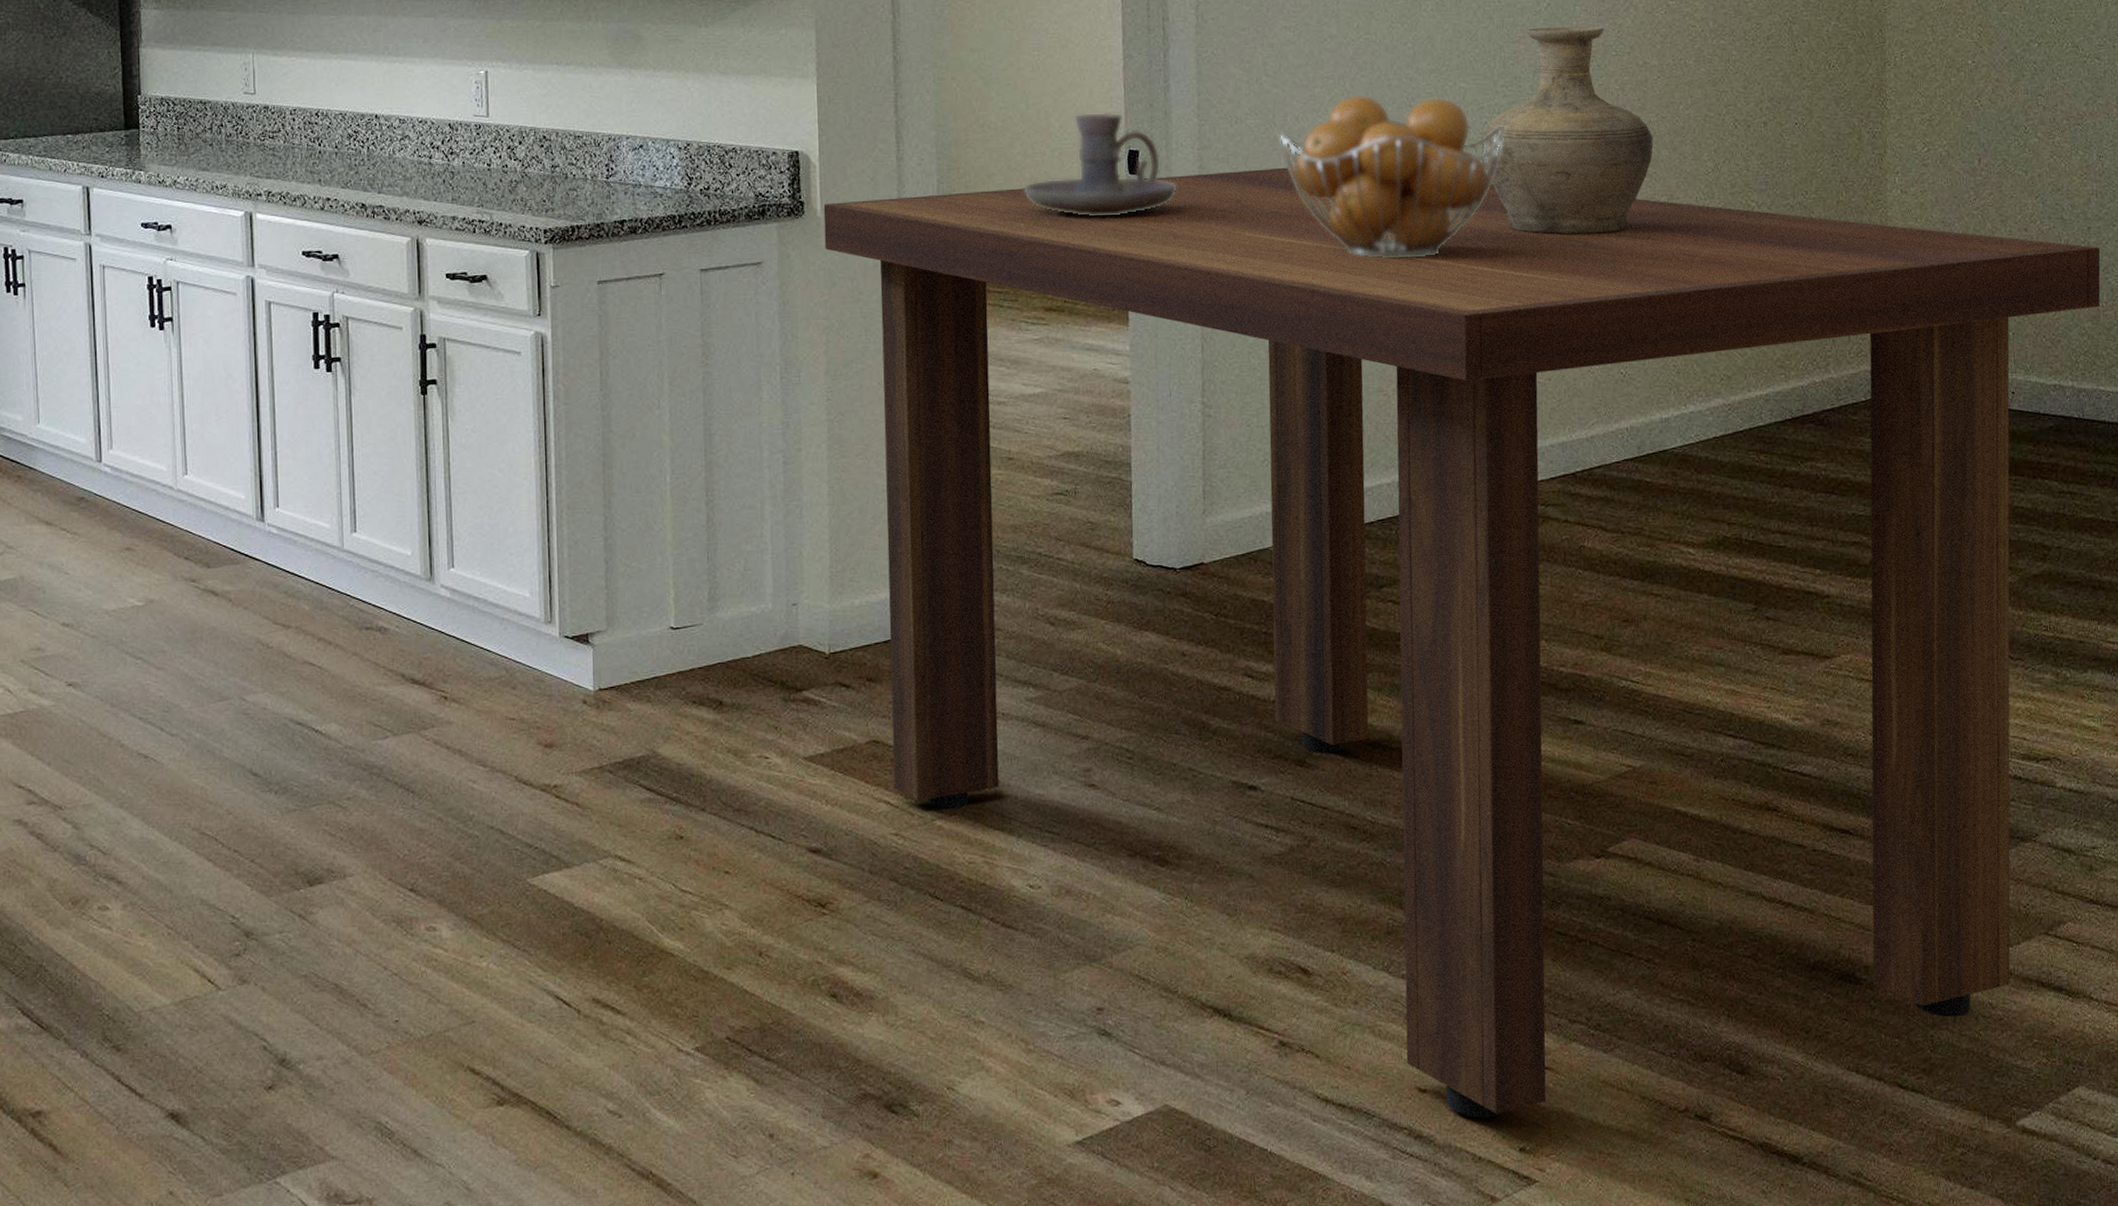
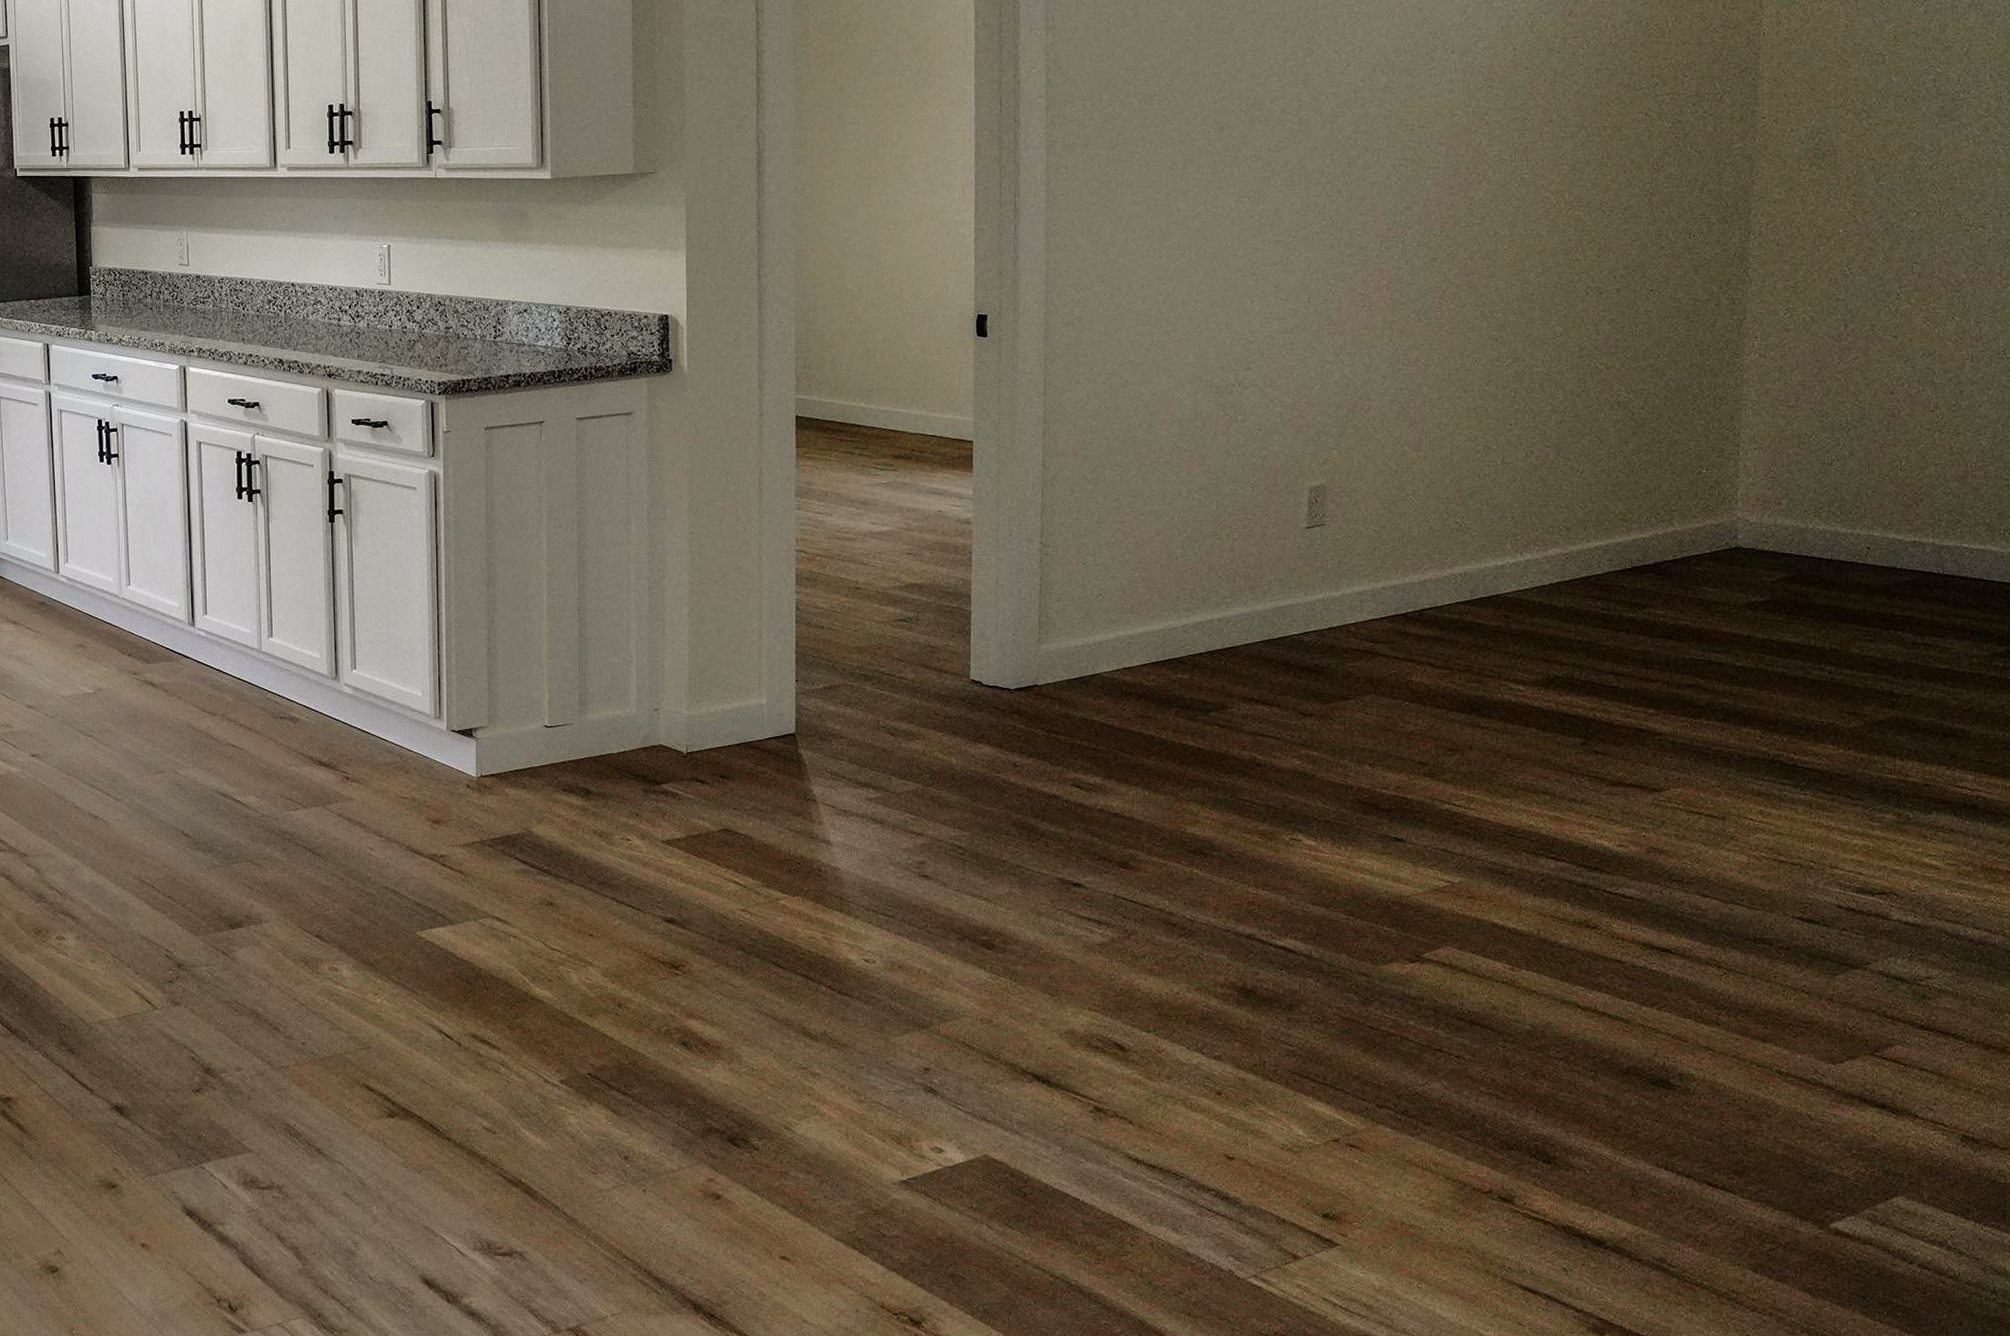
dining table: present [823,167,2101,1118] -> none [690,330,1973,1186]
candle holder: present [1024,112,1177,216] -> none [877,280,1023,373]
fruit basket: present [1278,94,1506,258] -> none [1123,263,1350,414]
vase: present [1480,26,1654,236] -> none [1323,199,1501,395]

